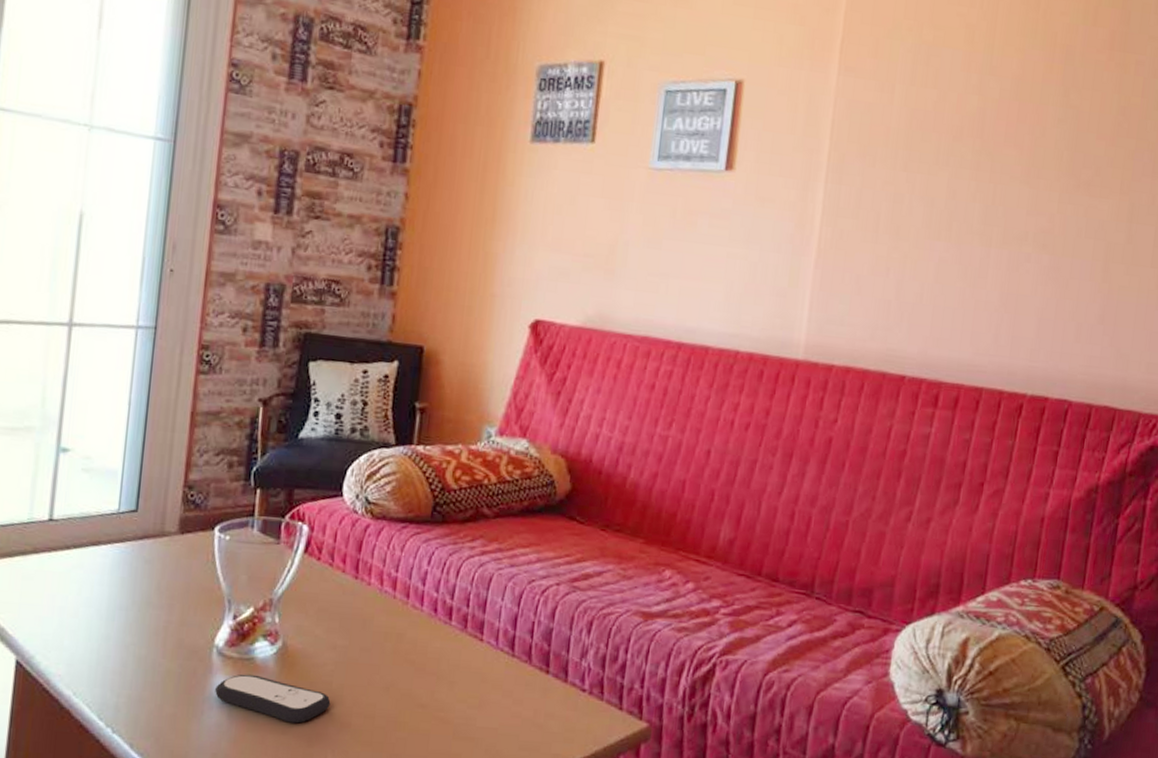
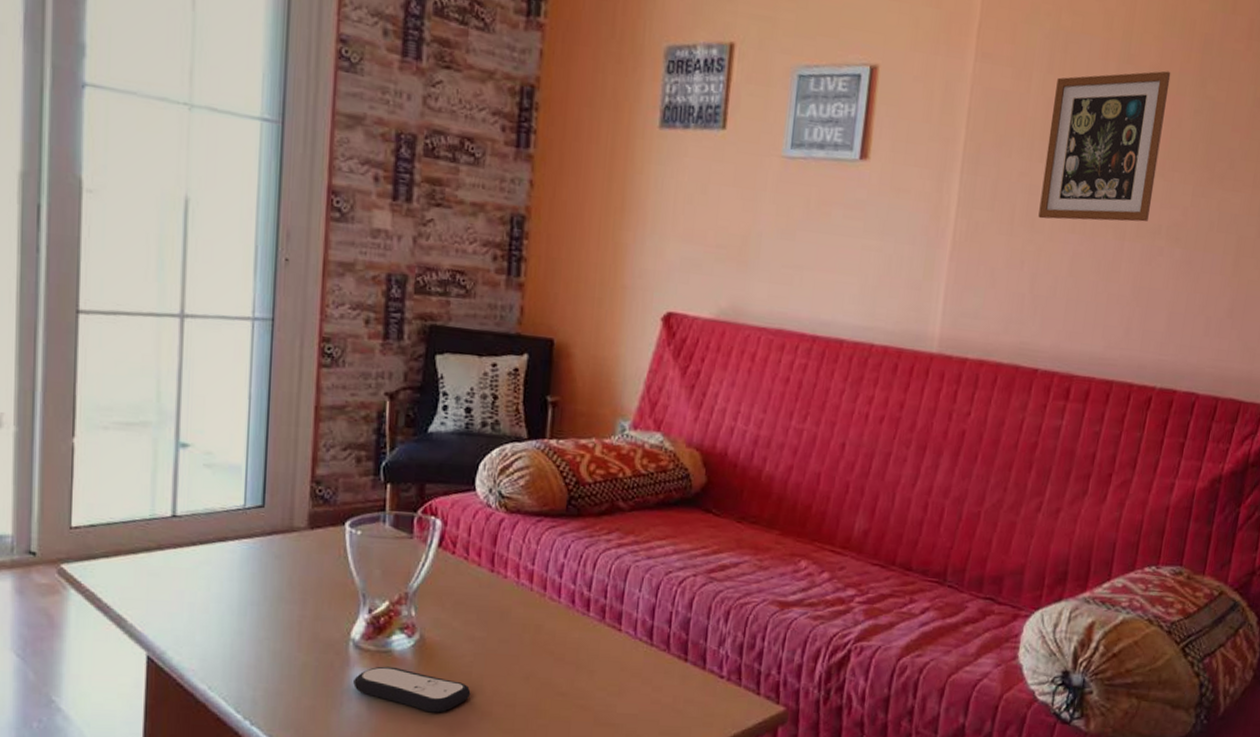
picture frame: none [903,81,1034,229] -> present [1038,71,1171,222]

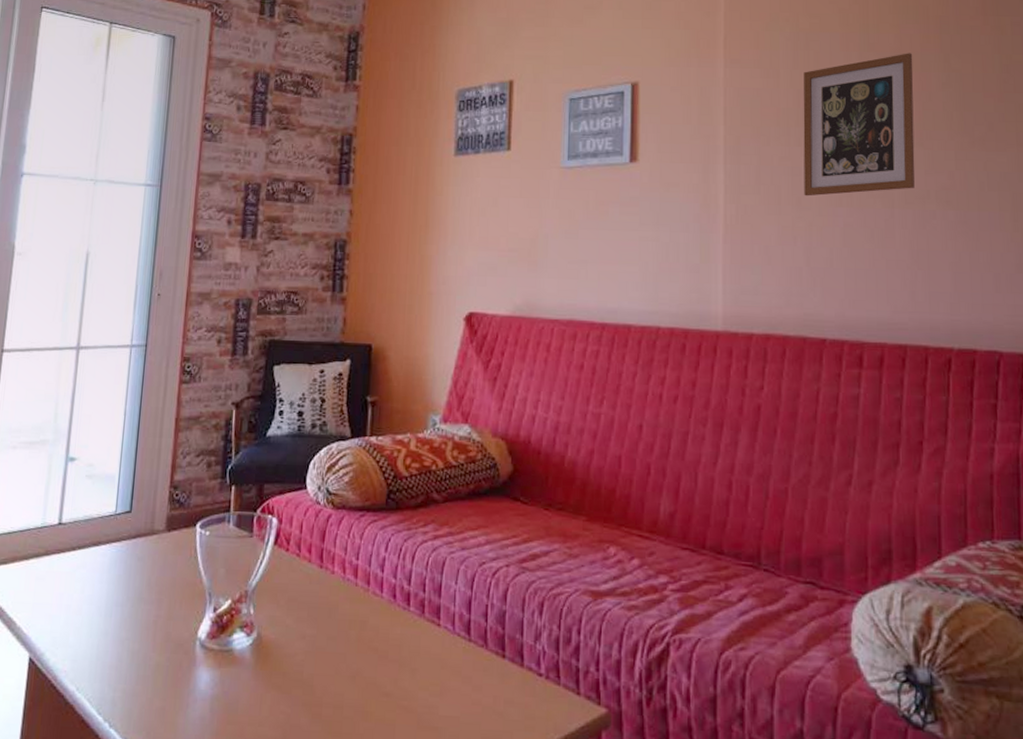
remote control: present [353,666,471,713] -> none [198,665,302,715]

